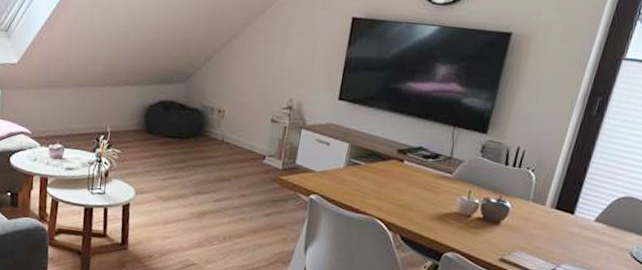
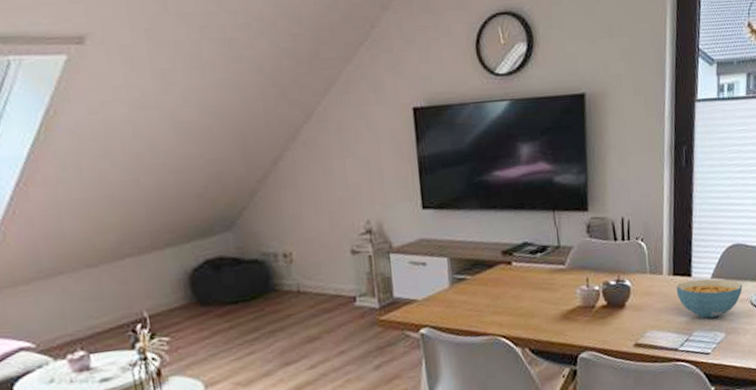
cereal bowl: none [554,217,626,257] -> present [676,278,743,319]

